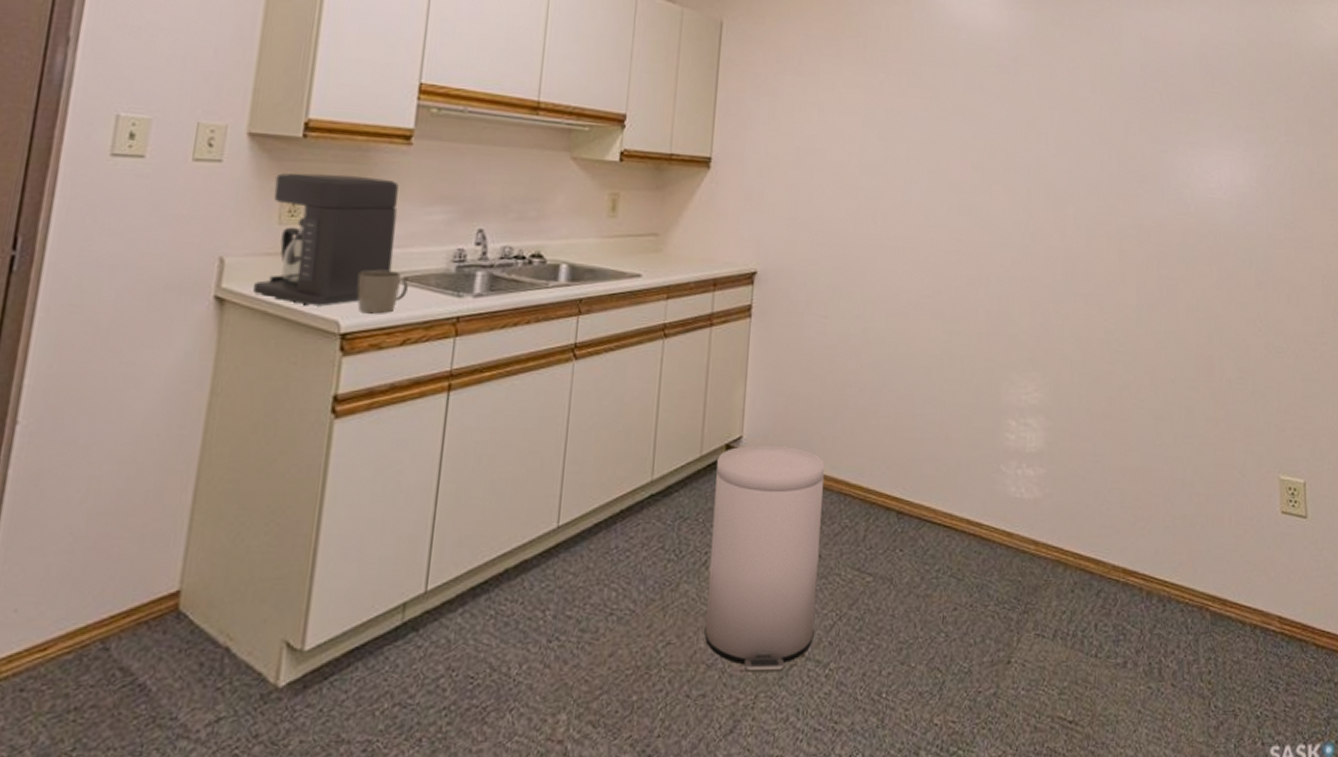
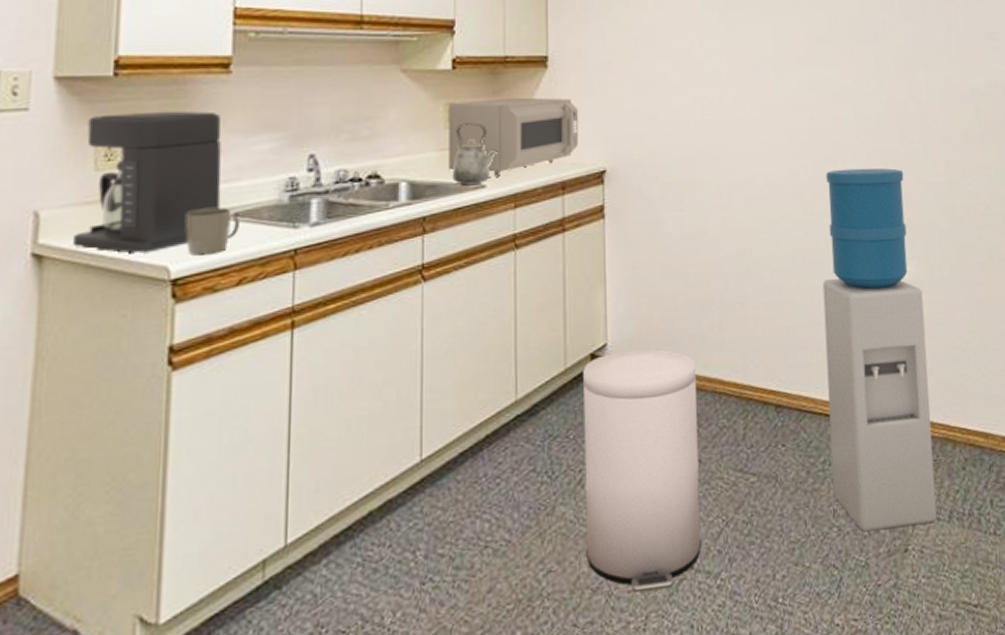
microwave: none [608,192,736,268] -> present [449,97,579,177]
kettle: none [610,213,655,274] -> present [452,122,497,186]
water cooler: none [945,293,1050,641] -> present [822,168,937,532]

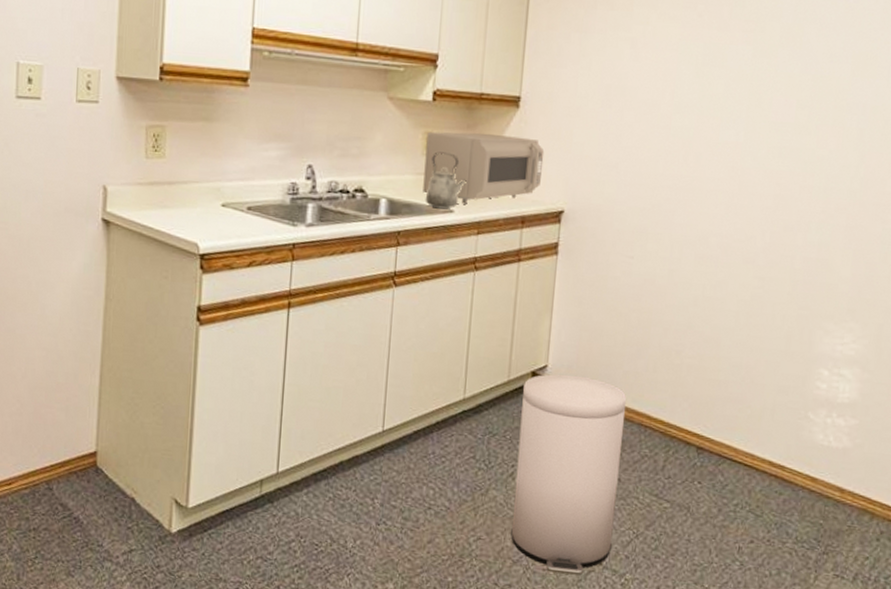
coffee maker: present [73,111,221,254] -> none [131,112,240,231]
mug: present [184,208,239,257] -> none [210,200,251,240]
water cooler: present [822,168,937,532] -> none [741,239,869,580]

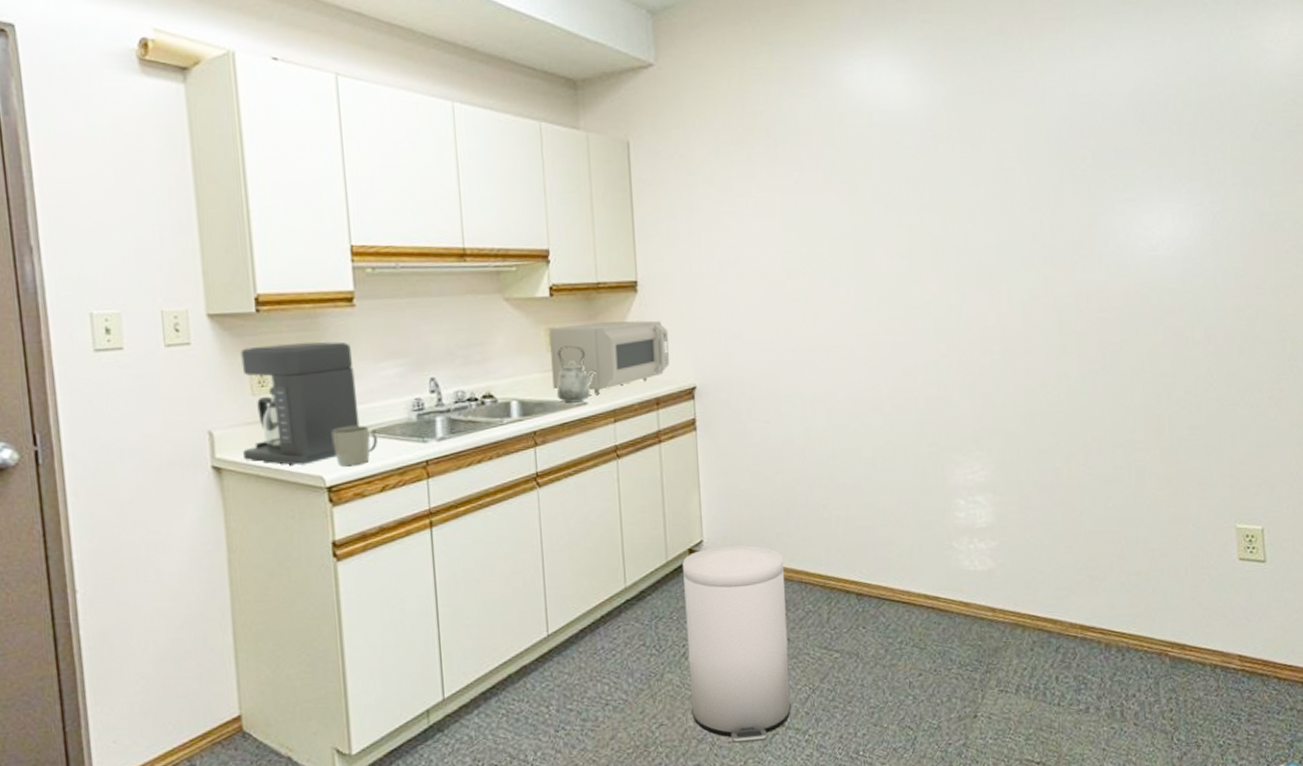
coffee maker: none [131,112,240,231] -> present [241,341,360,466]
mug: none [210,200,251,240] -> present [331,426,378,468]

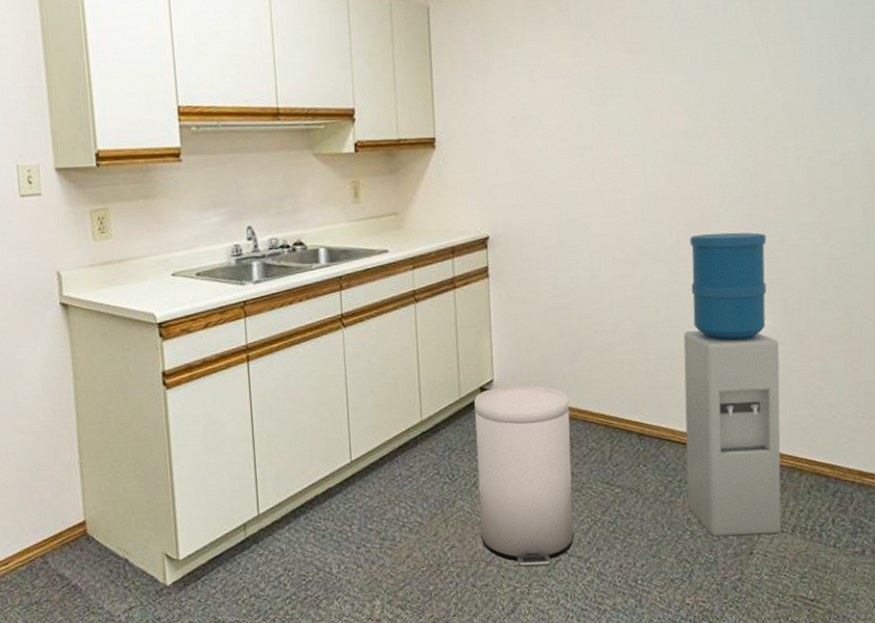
coffee maker: present [241,341,360,466] -> none [84,193,186,304]
mug: present [331,426,378,468] -> none [161,269,201,306]
microwave: present [549,320,670,394] -> none [354,174,465,243]
kettle: present [556,345,596,403] -> none [360,198,396,251]
water cooler: none [901,379,1005,701] -> present [683,232,781,537]

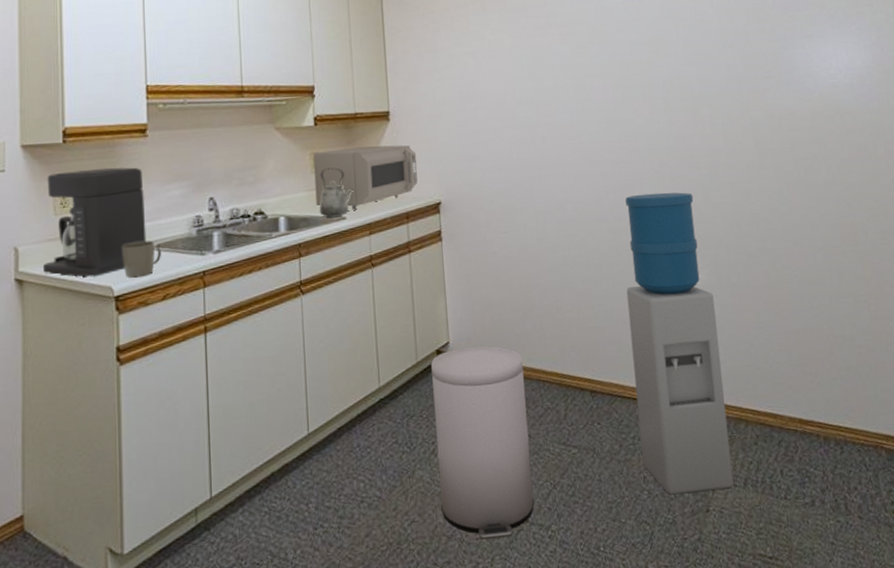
coffee maker: none [84,193,186,304] -> present [43,167,147,278]
mug: none [161,269,201,306] -> present [121,241,161,279]
microwave: none [354,174,465,243] -> present [313,145,418,210]
kettle: none [360,198,396,251] -> present [319,167,354,218]

